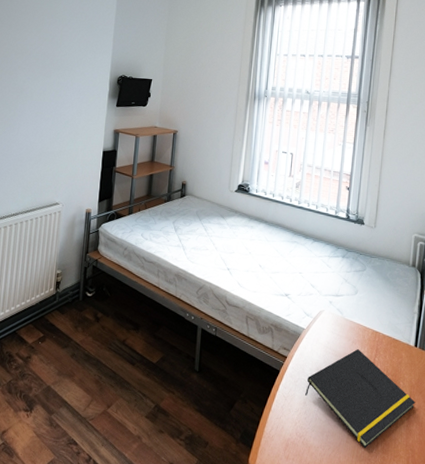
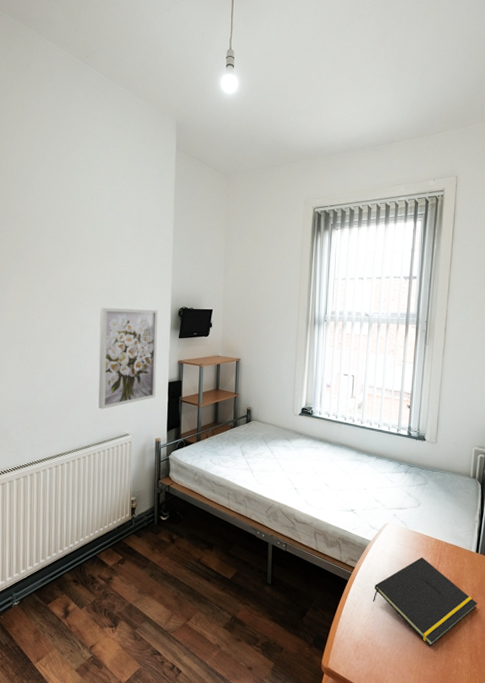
wall art: none [29,72,97,176] -> present [98,308,159,409]

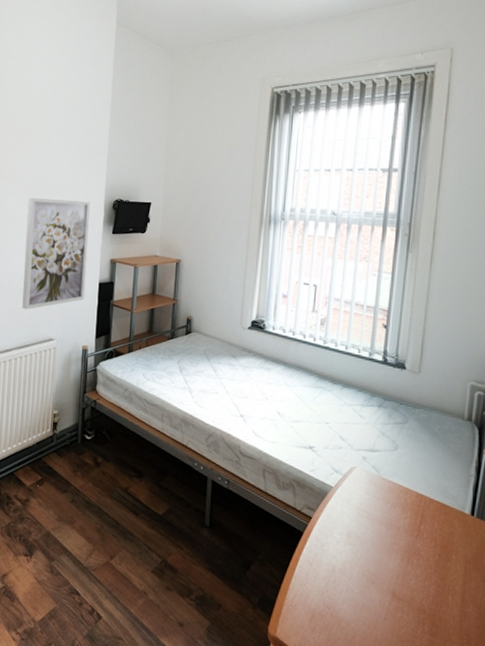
notepad: present [373,557,478,646] -> none [334,514,472,628]

